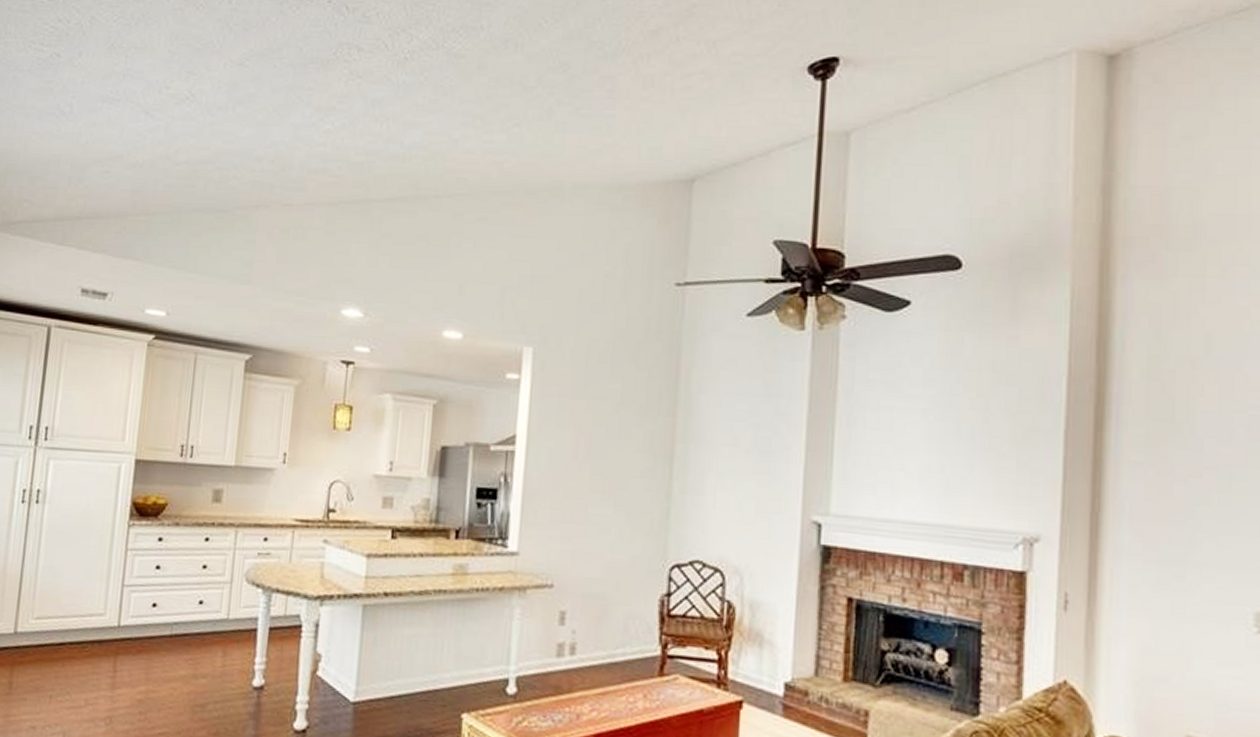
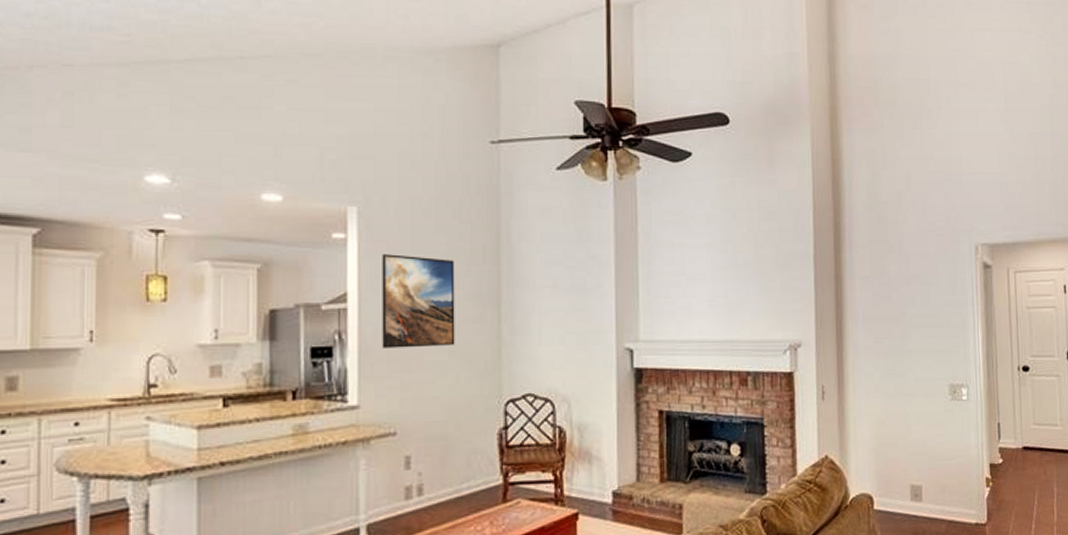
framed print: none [546,398,628,500] -> present [382,254,455,348]

